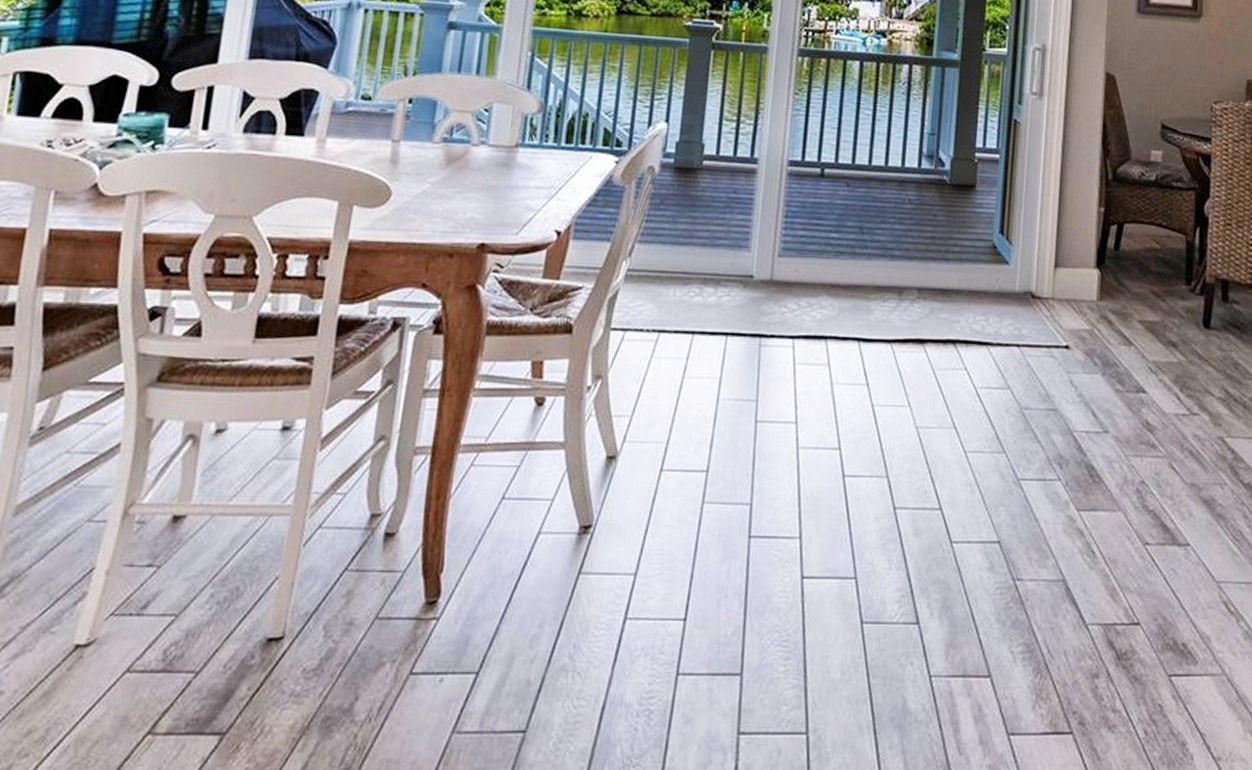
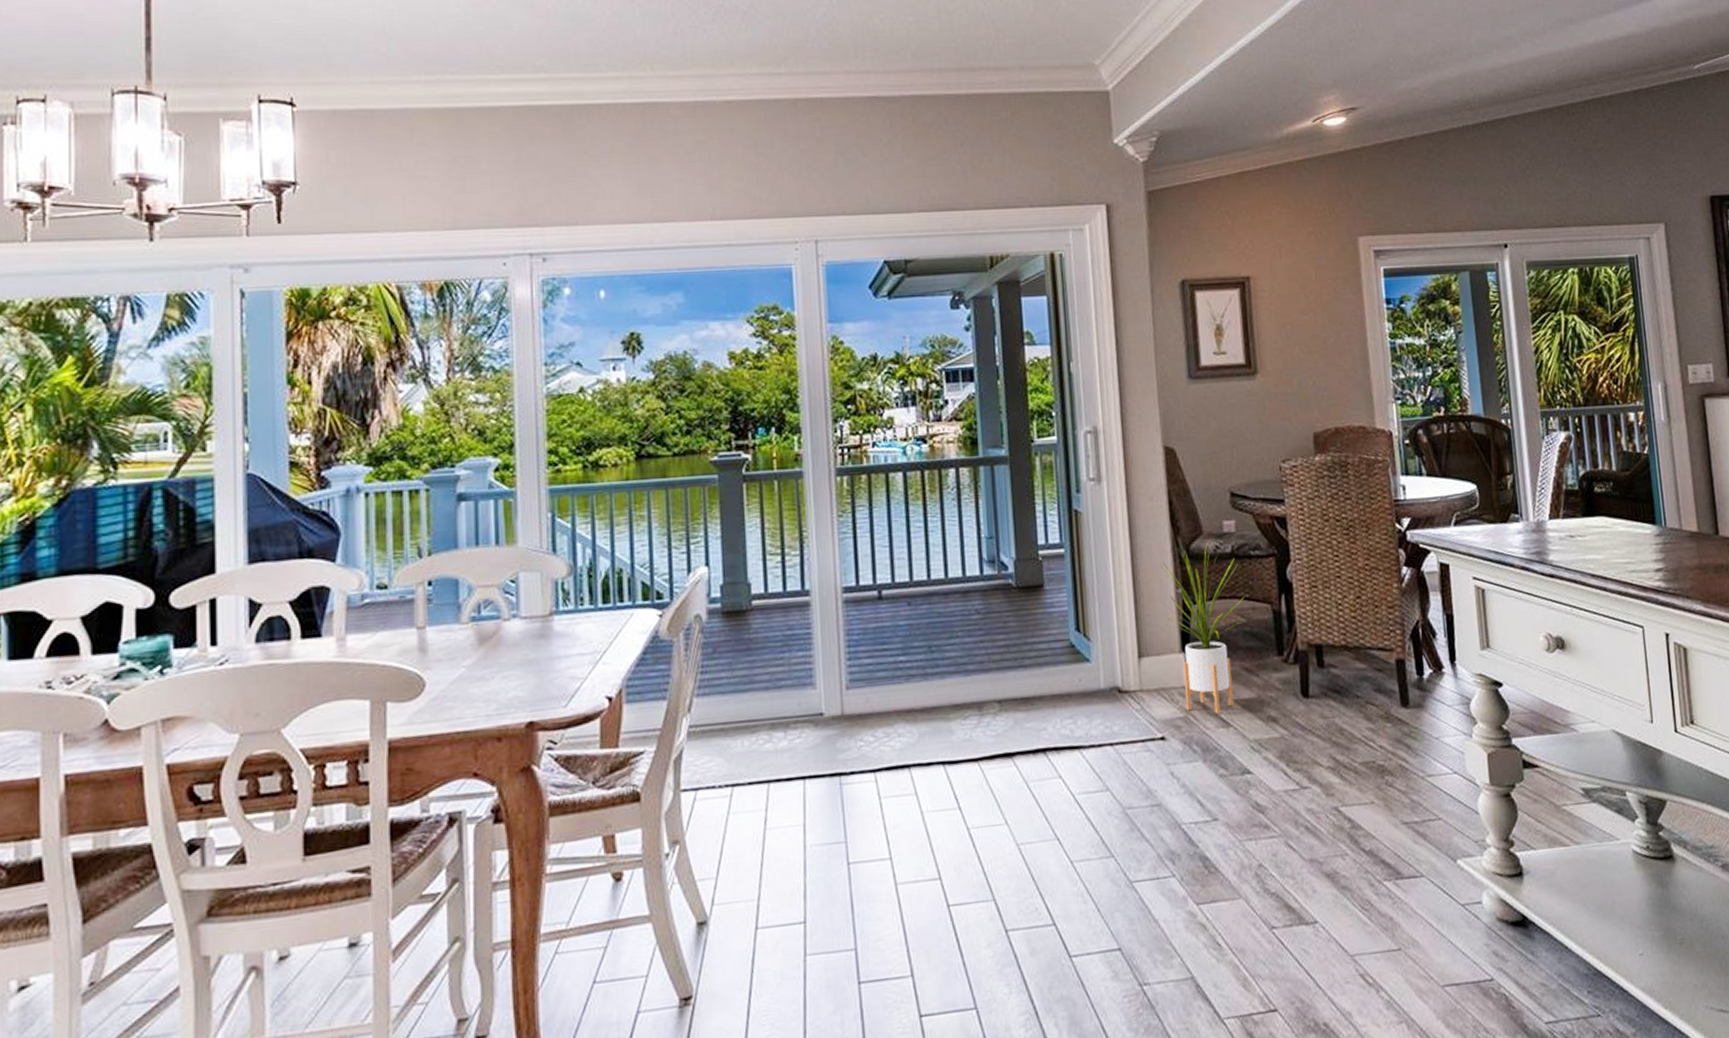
house plant: none [1083,170,1162,331] -> present [1160,545,1245,714]

